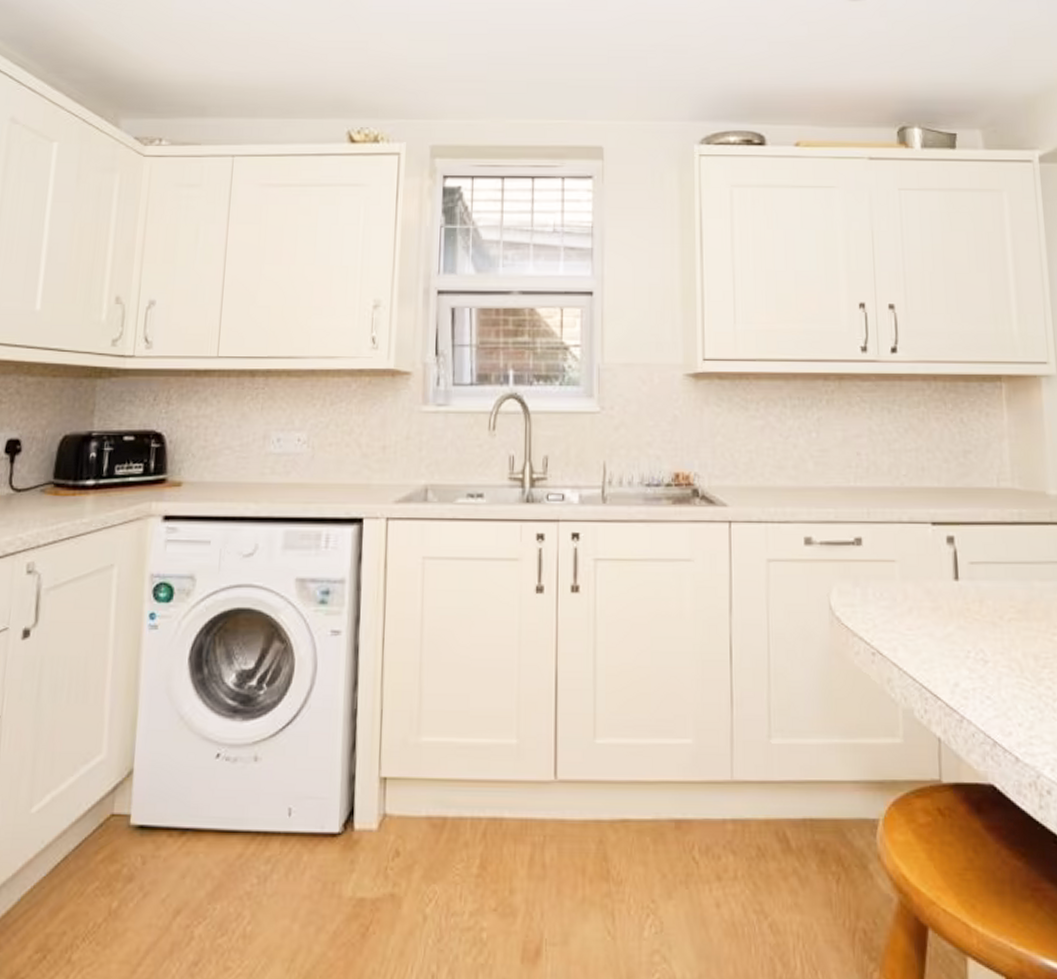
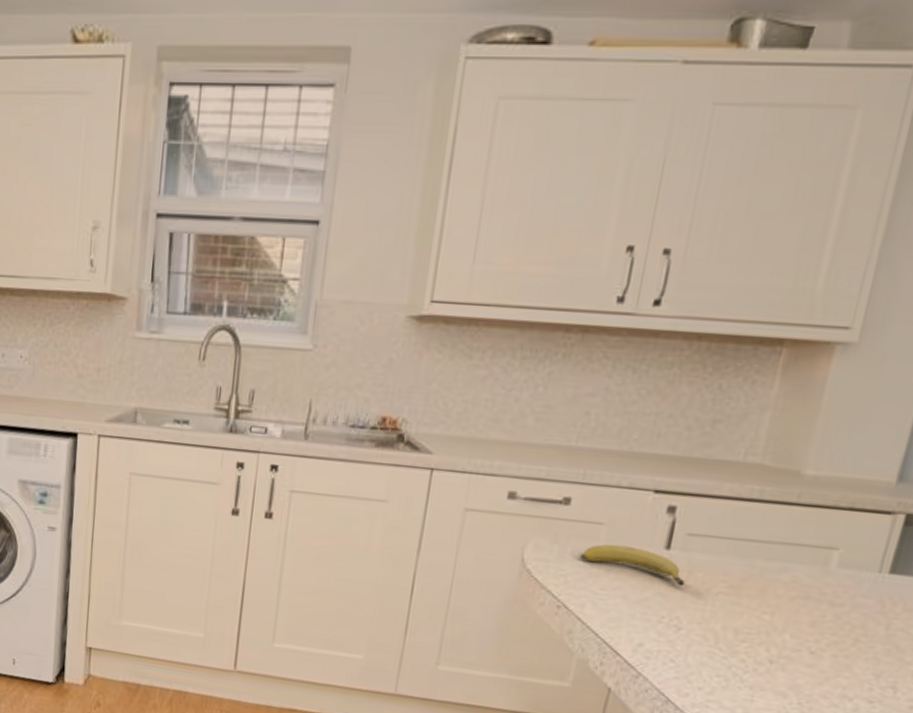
fruit: none [881,581,979,617] -> present [579,544,685,586]

